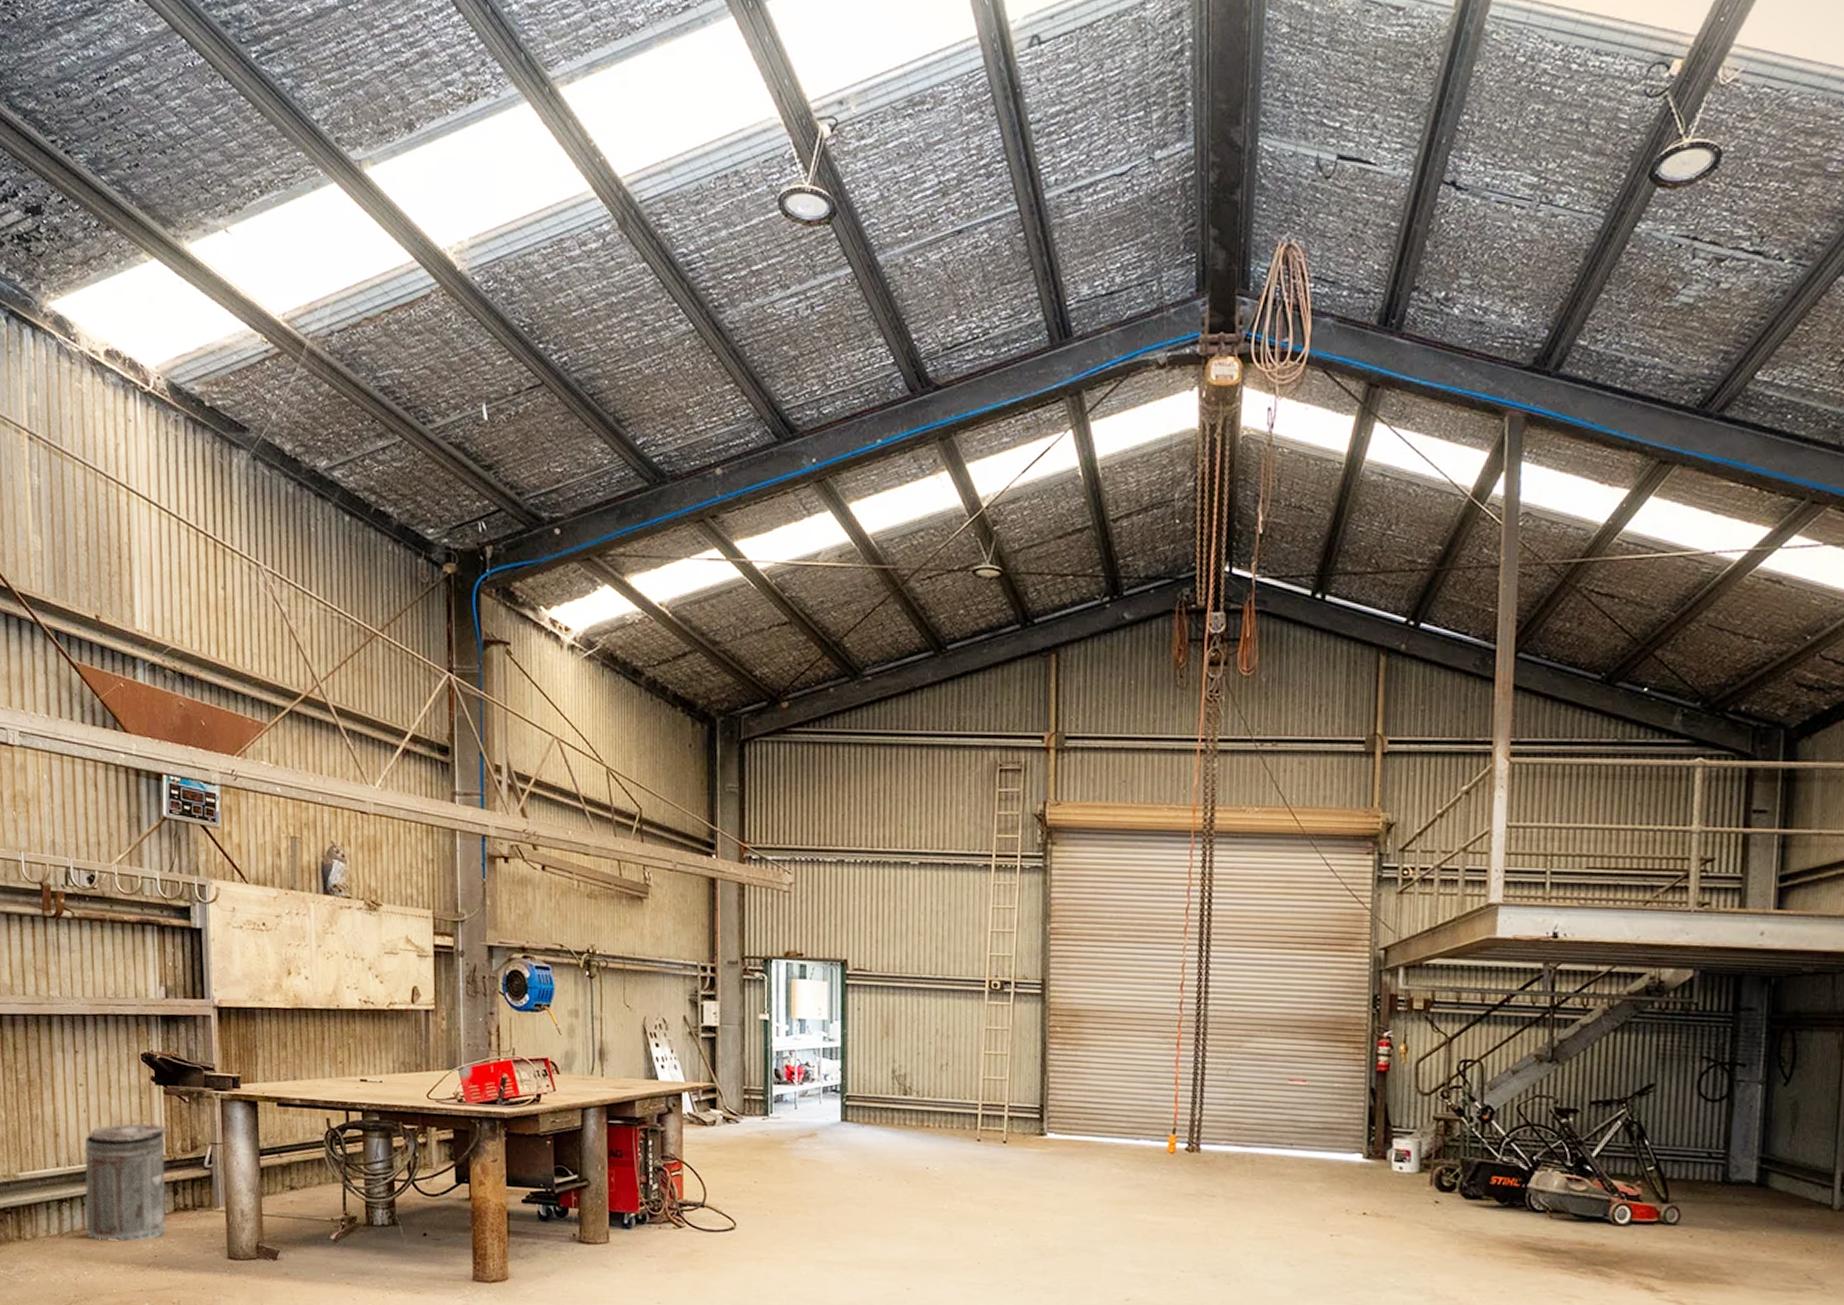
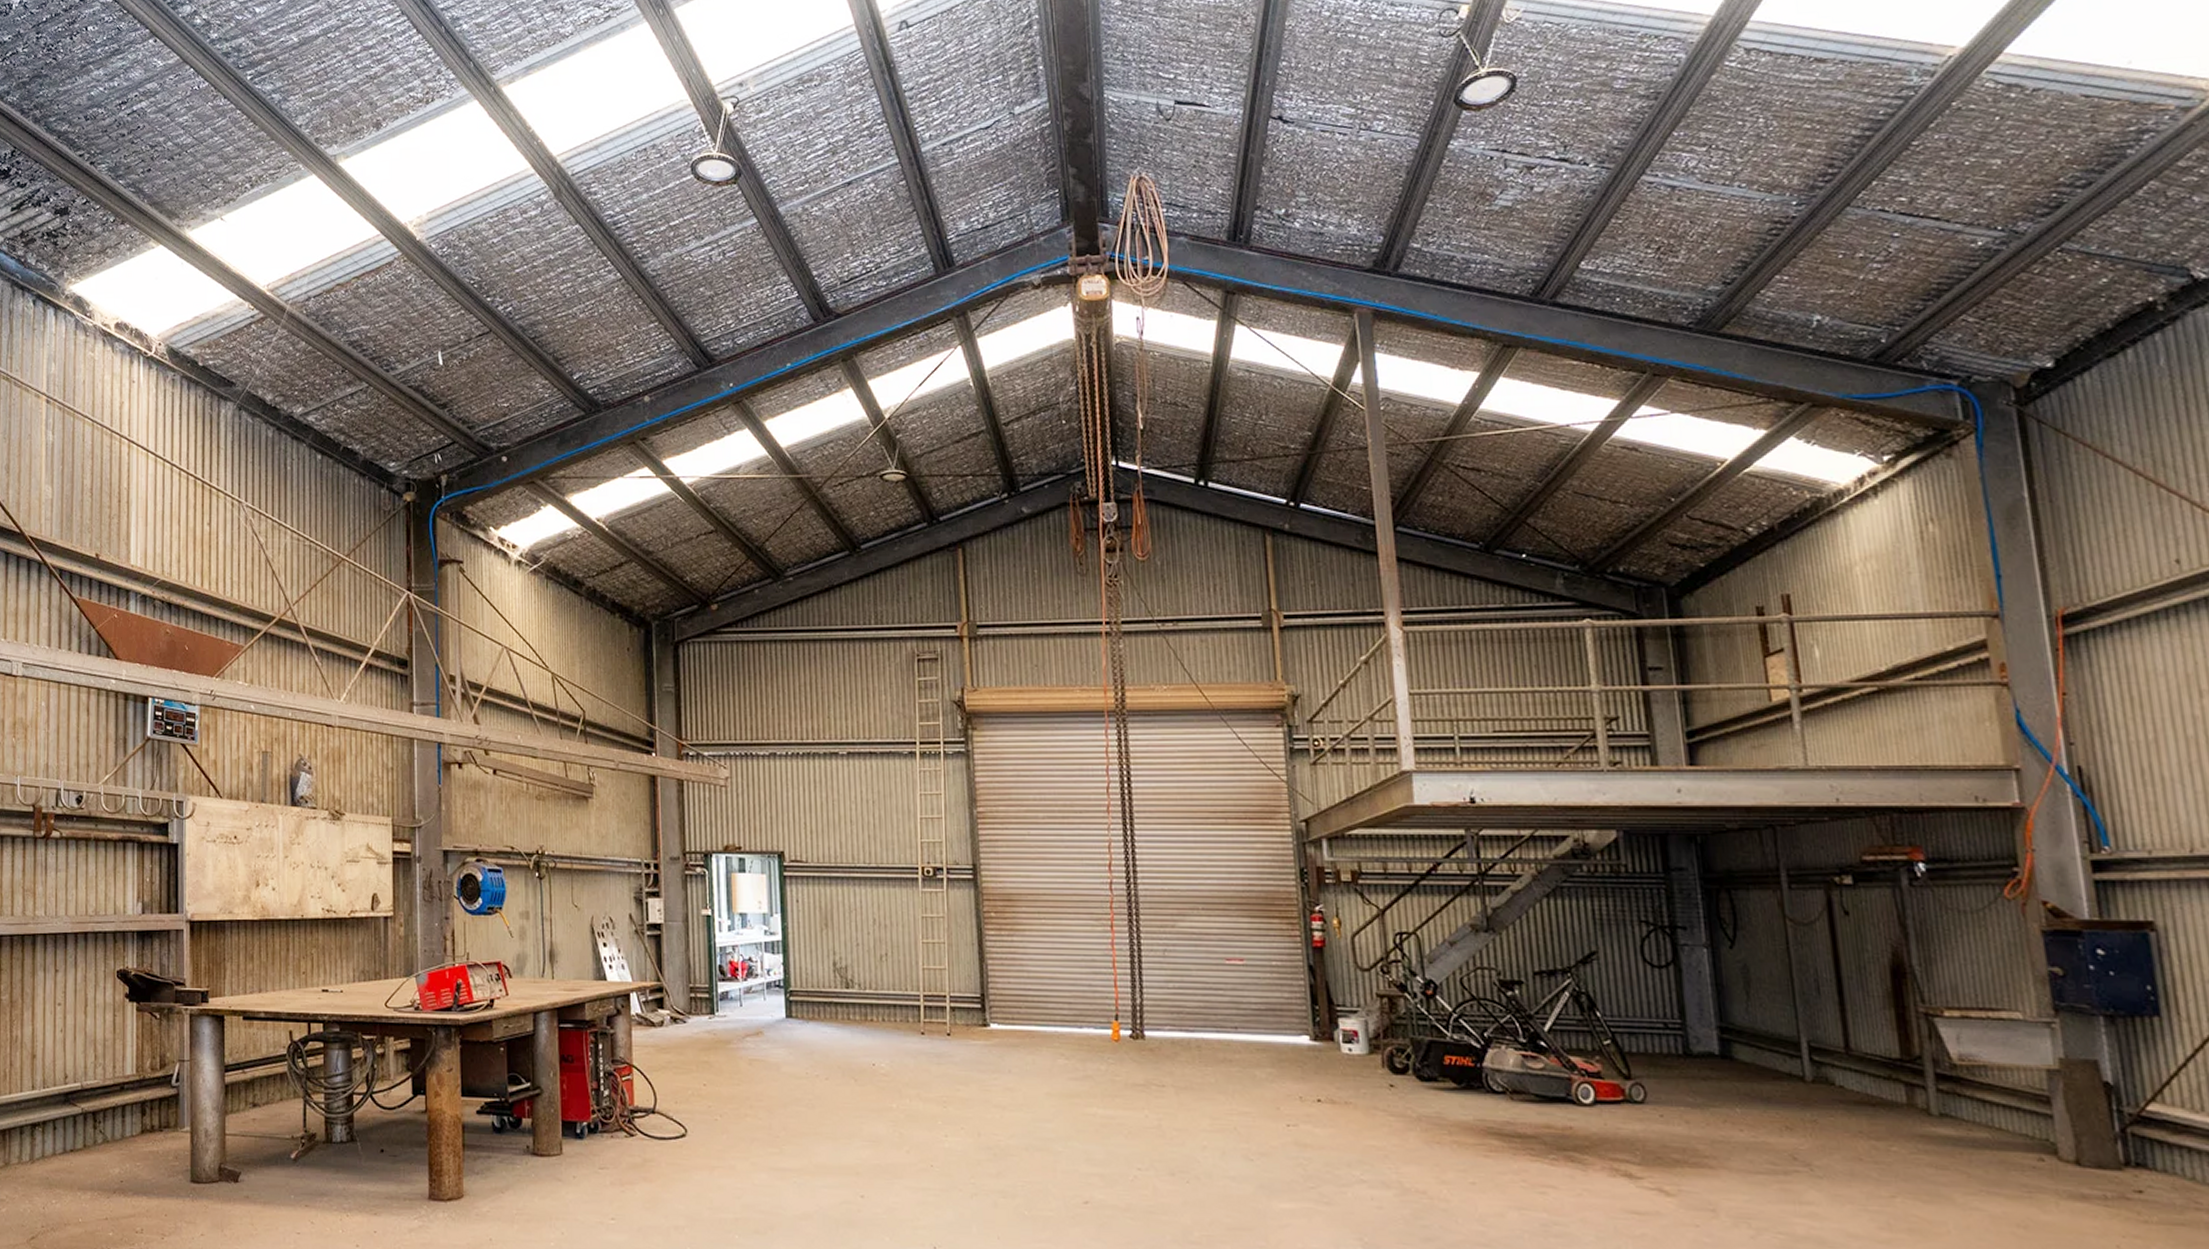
trash can: present [84,1123,171,1242] -> none [56,1042,141,1167]

